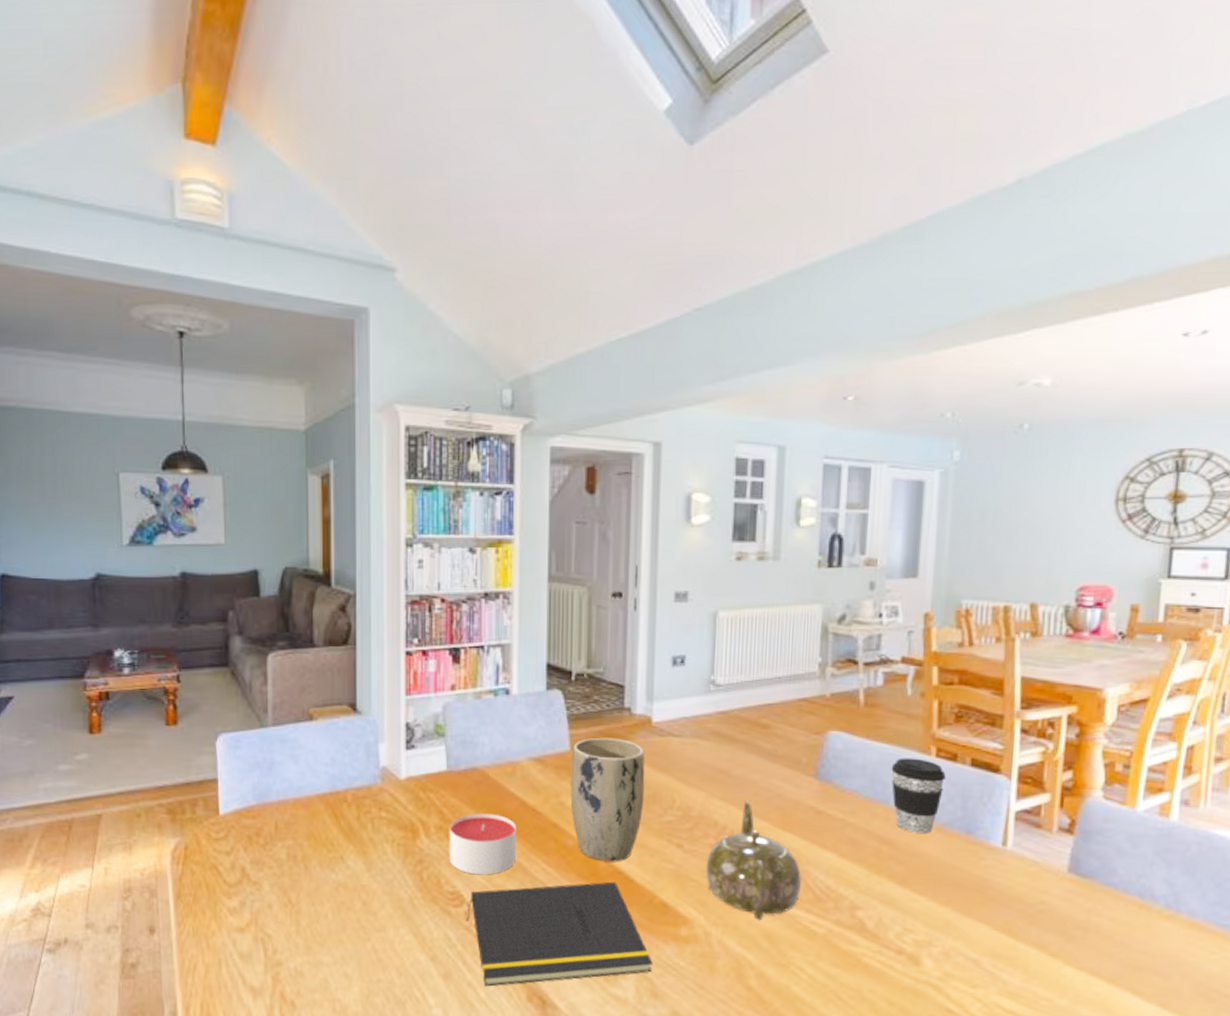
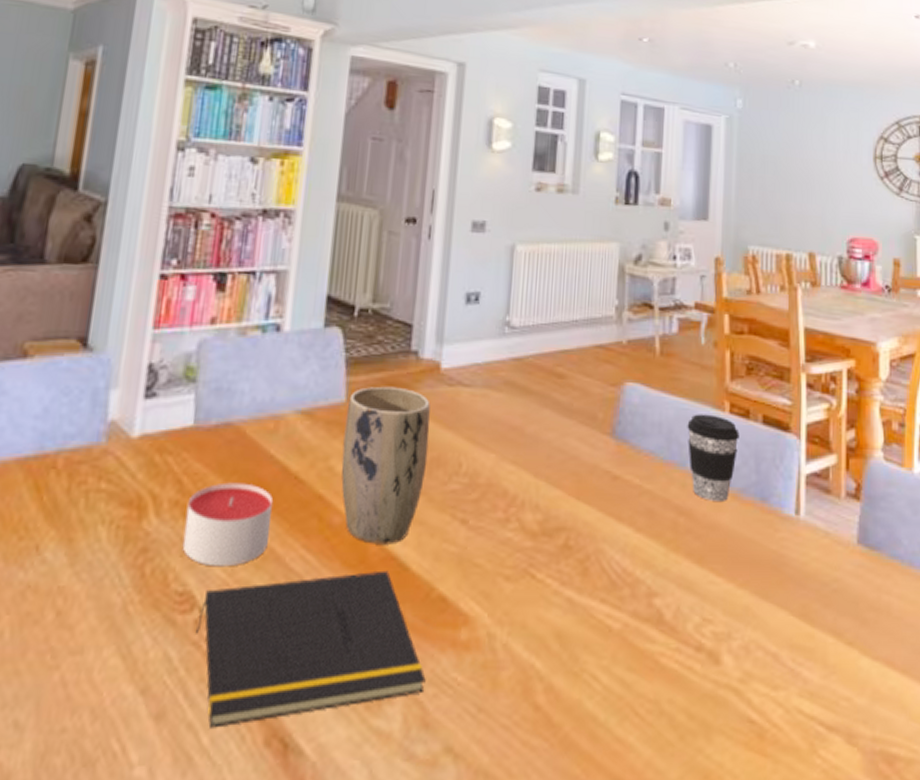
teapot: present [706,800,802,921] -> none [493,464,597,616]

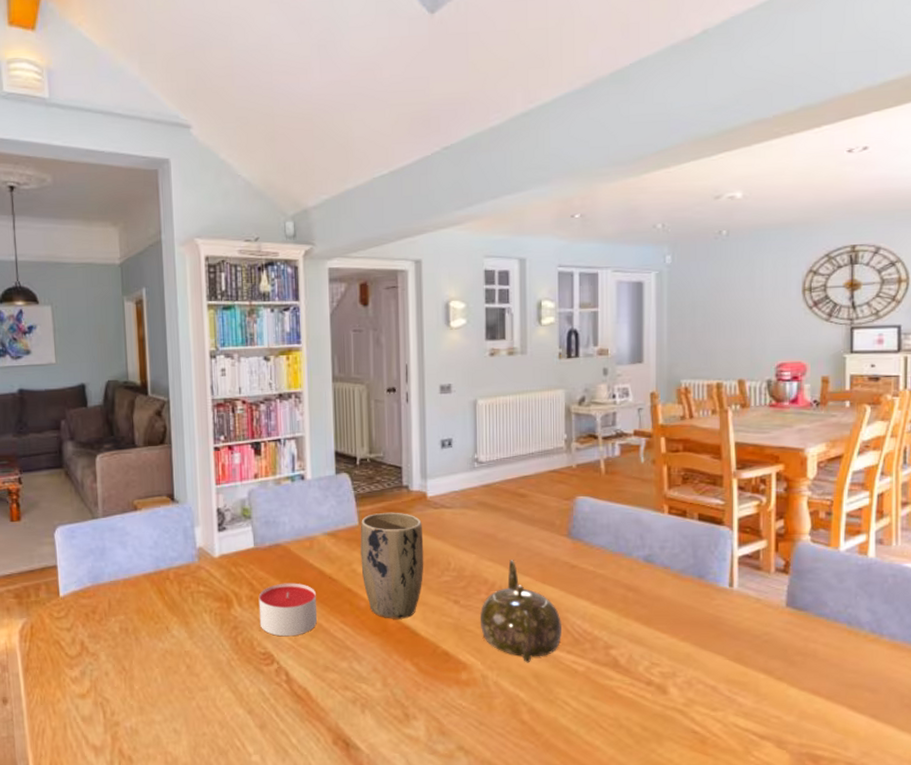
notepad: present [196,570,426,728] -> none [277,636,439,734]
teapot: none [493,464,597,616] -> present [481,560,562,663]
coffee cup: present [687,414,740,501] -> none [631,516,678,580]

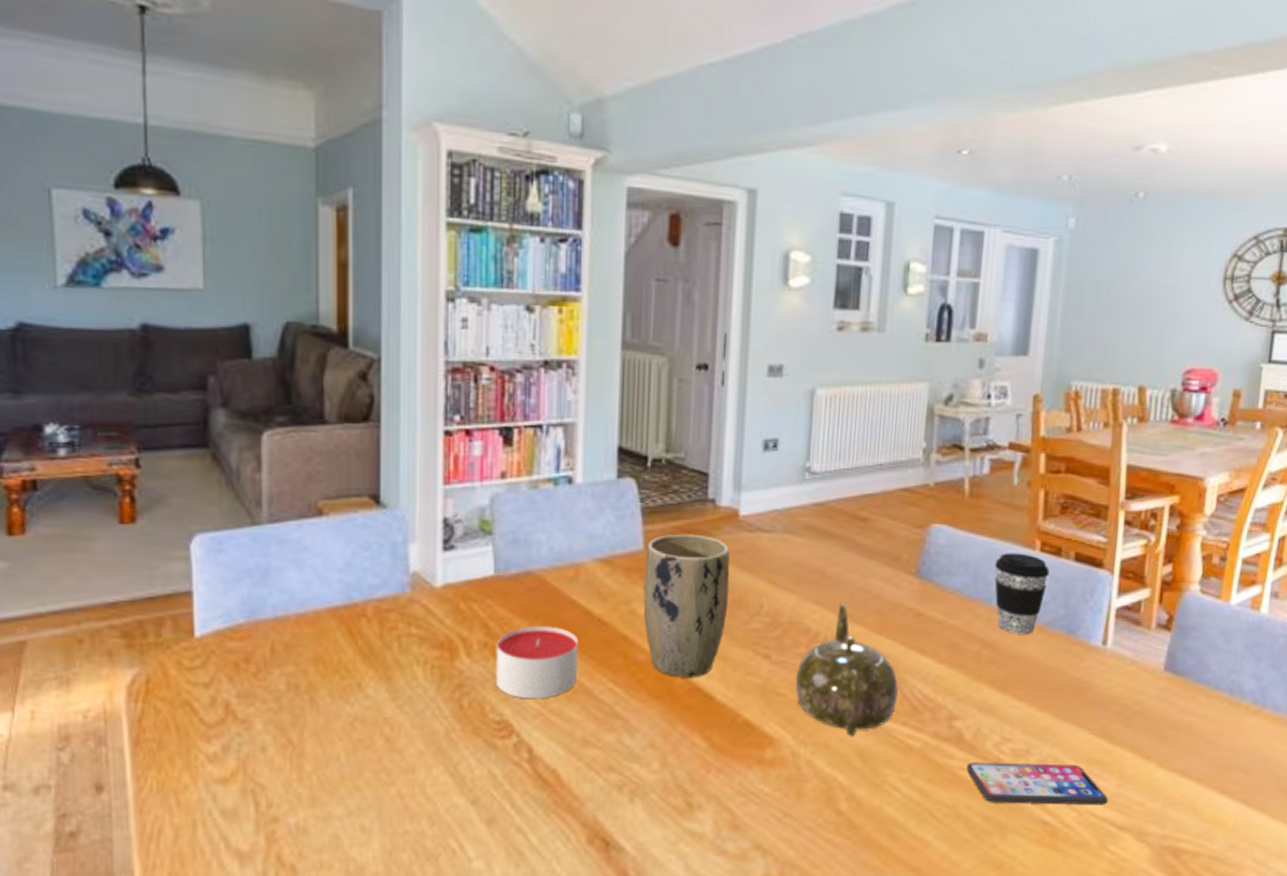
smartphone: none [624,683,748,718] -> present [966,763,1108,806]
coffee cup: none [631,516,678,580] -> present [994,553,1050,634]

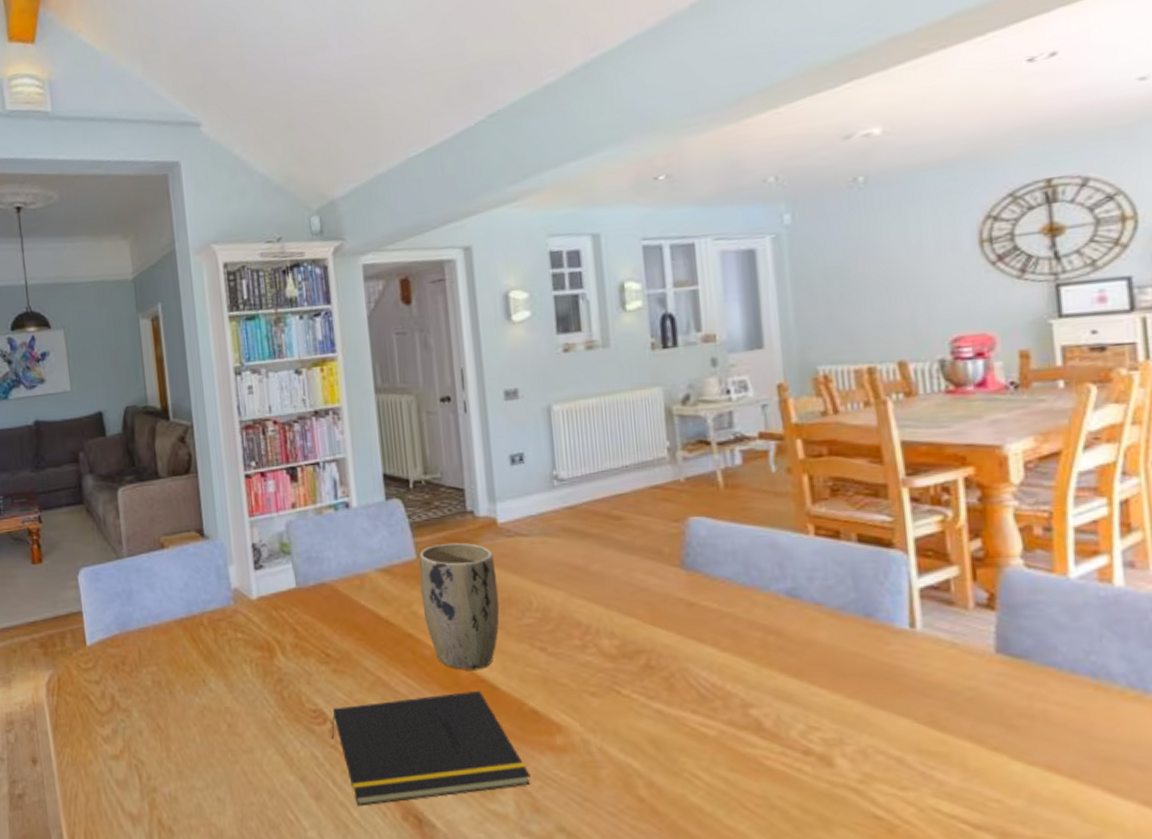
candle: present [495,626,578,699] -> none [304,628,374,691]
notepad: none [516,700,734,831] -> present [331,690,531,806]
teapot: present [796,603,899,737] -> none [574,597,683,725]
smartphone: present [966,763,1108,806] -> none [772,752,953,801]
coffee cup: present [994,553,1050,634] -> none [765,538,830,620]

